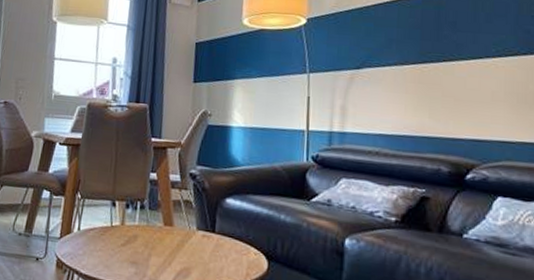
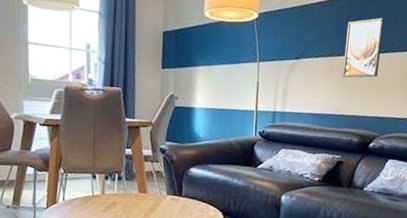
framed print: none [419,16,474,91] -> present [342,17,385,78]

